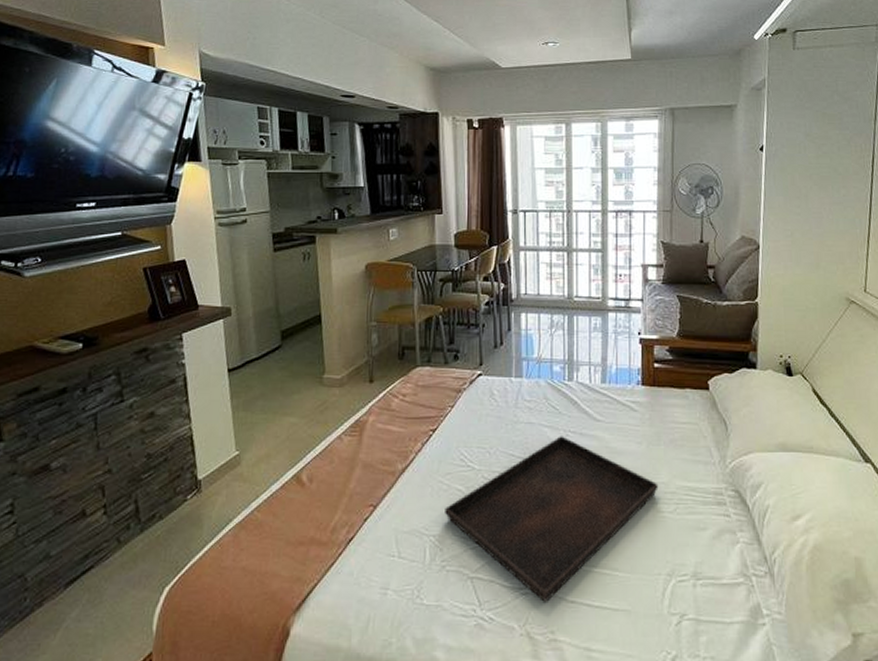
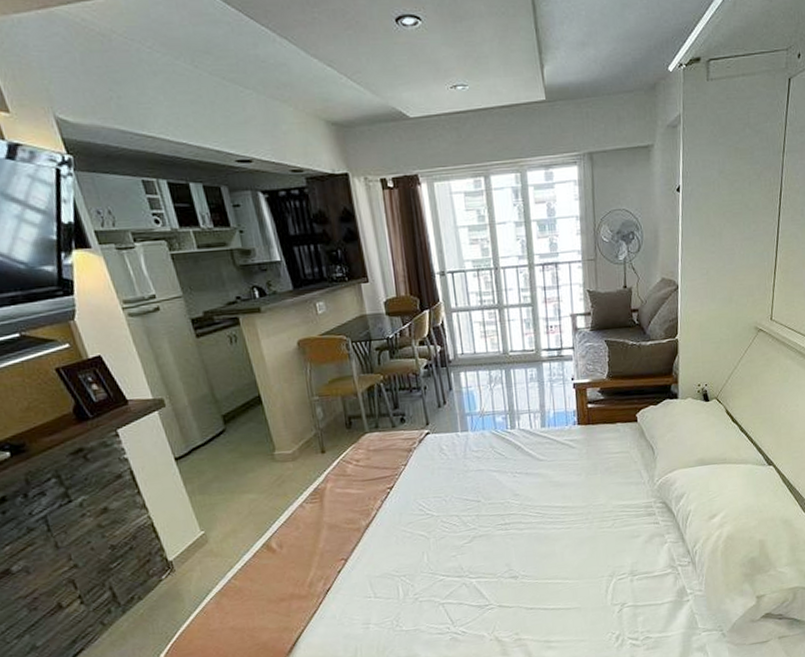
serving tray: present [445,436,659,602] -> none [411,477,598,613]

